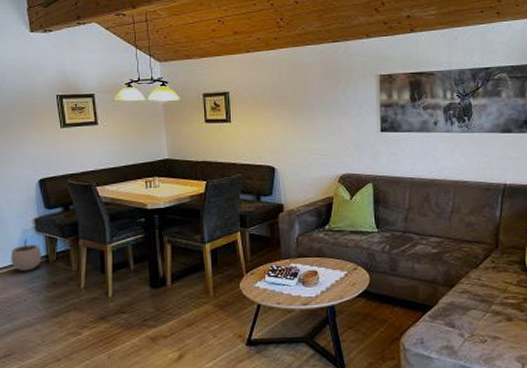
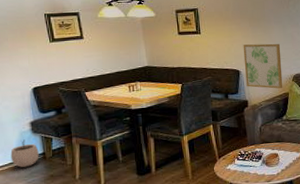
wall art: none [280,136,327,191] -> present [243,43,283,89]

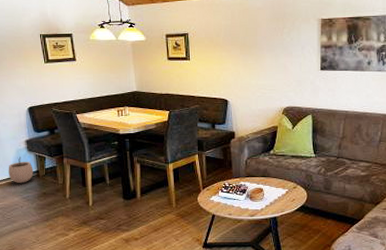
wall art: present [243,43,283,89] -> none [233,73,272,121]

